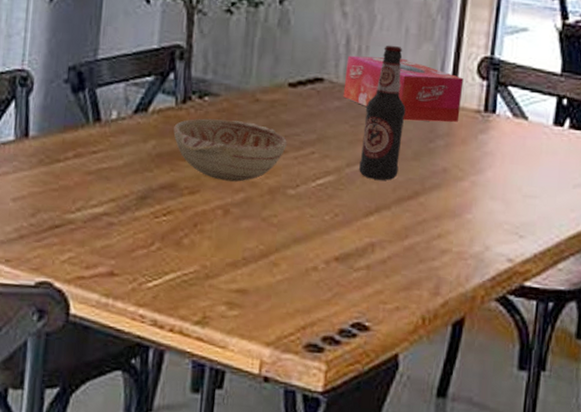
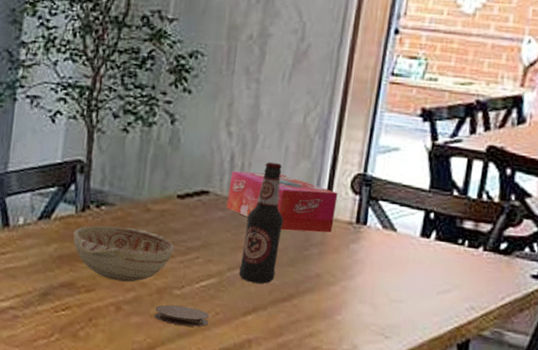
coaster: none [266,206,328,231] -> present [153,305,210,327]

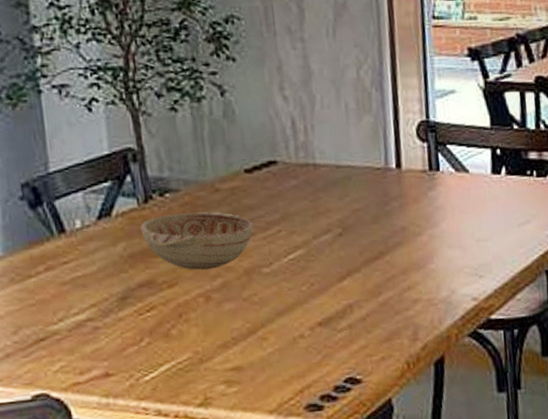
coaster: present [153,305,210,327] -> none [247,283,306,304]
tissue box: present [226,171,338,233] -> none [295,132,408,189]
bottle: present [239,162,284,284] -> none [321,121,362,247]

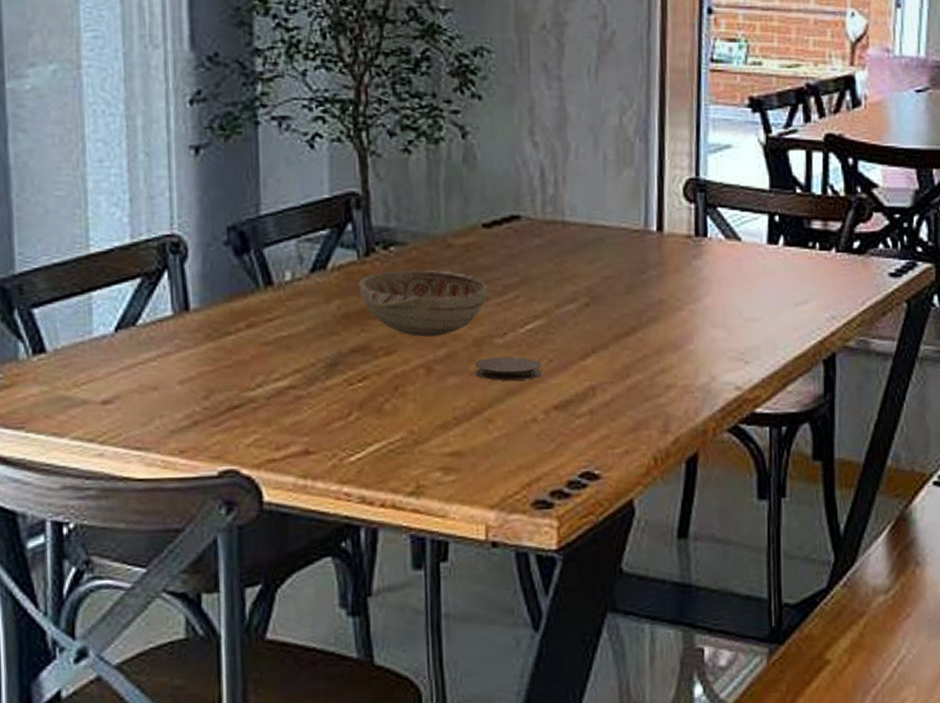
coaster: none [247,283,306,304] -> present [474,357,542,381]

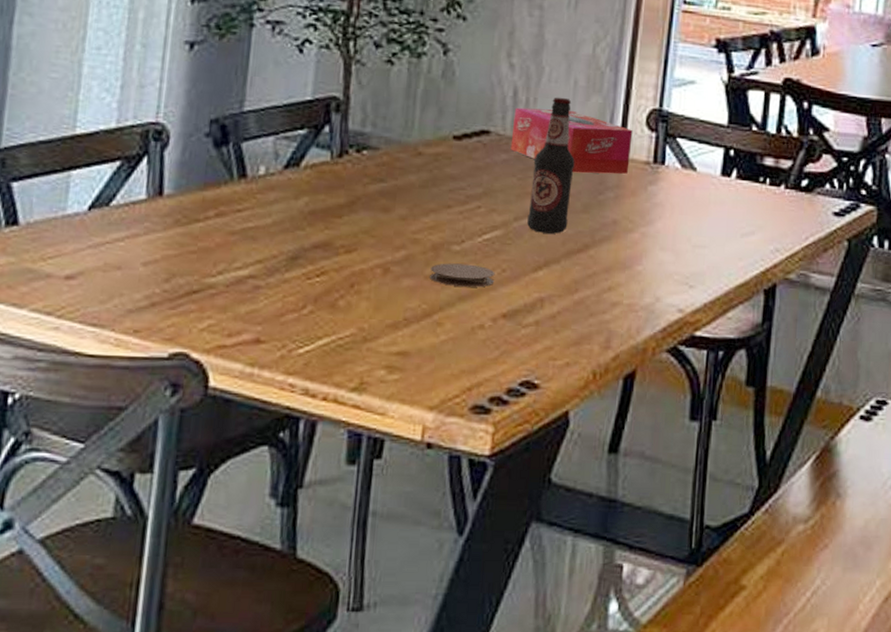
decorative bowl: present [359,270,489,337] -> none [328,173,453,239]
tissue box: none [543,187,671,253] -> present [510,107,633,174]
bottle: none [569,174,613,319] -> present [527,97,575,234]

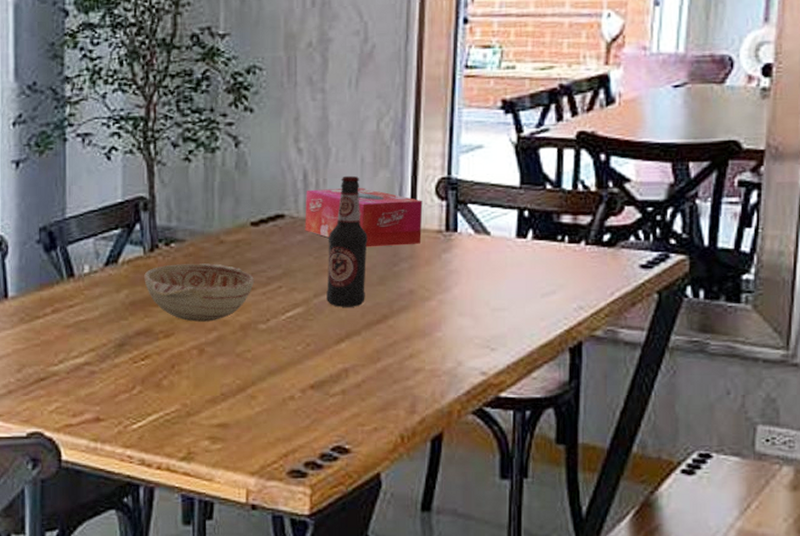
decorative bowl: none [328,173,453,239] -> present [144,263,255,322]
coaster: present [429,263,495,287] -> none [240,341,300,362]

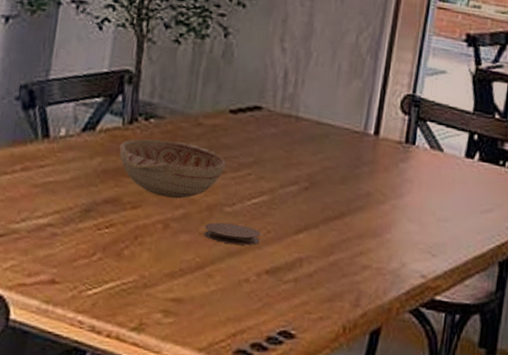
coaster: none [240,341,300,362] -> present [203,222,261,246]
tissue box: present [305,187,423,247] -> none [279,87,388,151]
bottle: present [327,175,368,307] -> none [291,79,336,202]

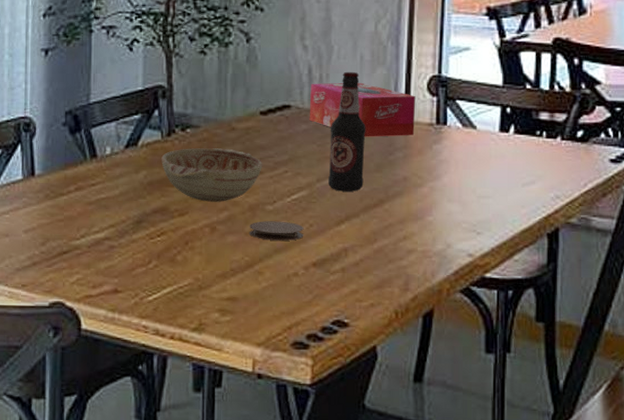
tissue box: none [279,87,388,151] -> present [309,82,416,137]
bottle: none [291,79,336,202] -> present [328,71,366,192]

